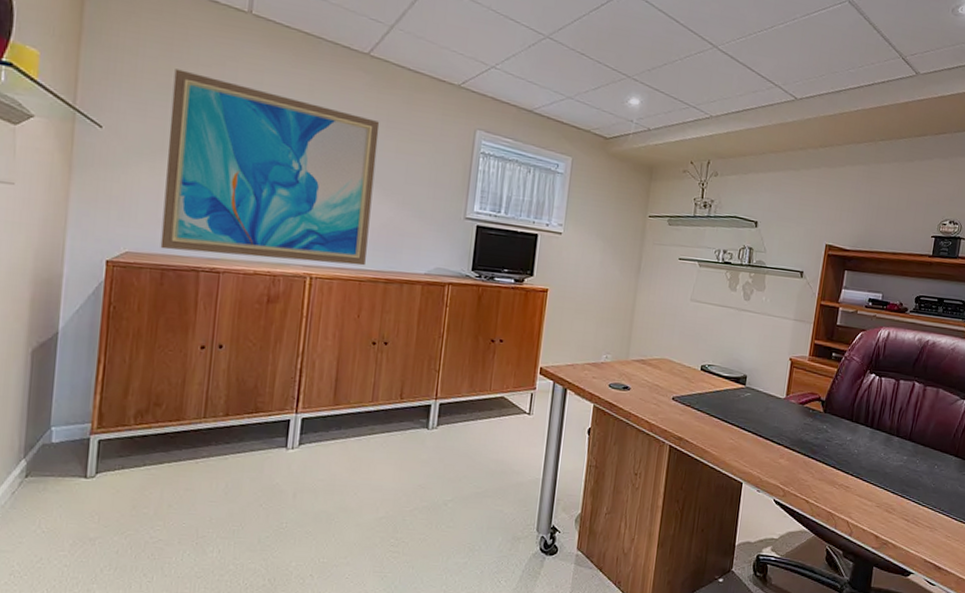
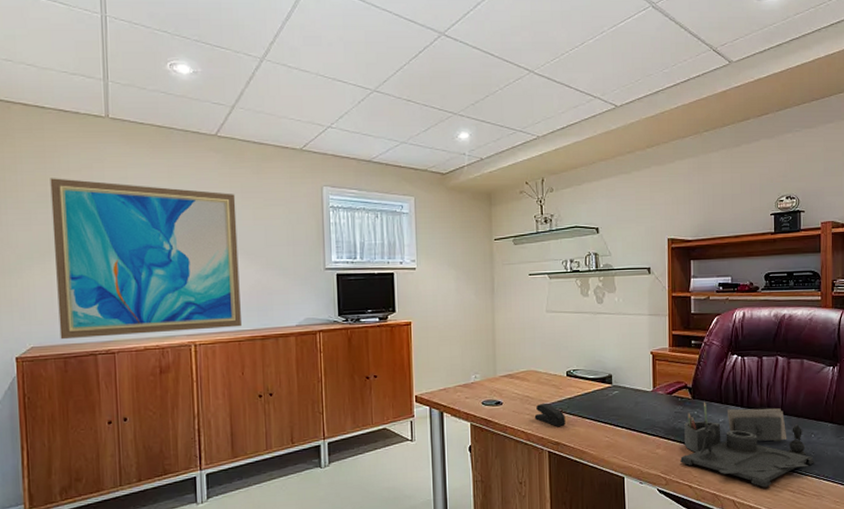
stapler: none [660,394,693,422] -> present [534,403,565,427]
desk organizer: none [801,416,933,512] -> present [680,400,814,487]

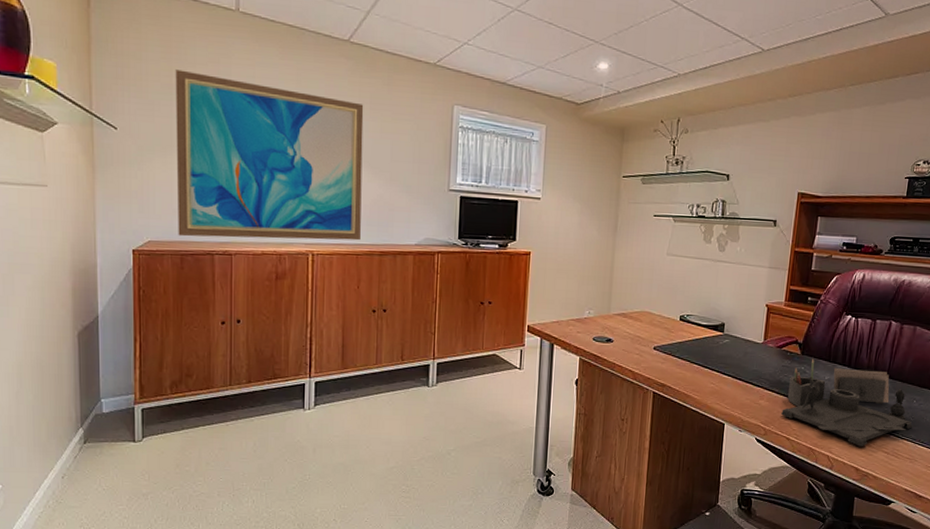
stapler: present [534,403,565,427] -> none [643,344,674,370]

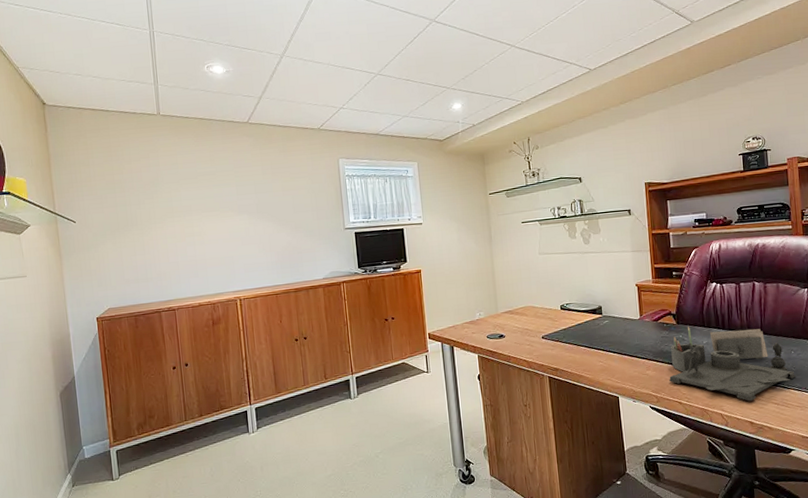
wall art: present [175,69,364,241] -> none [116,167,277,301]

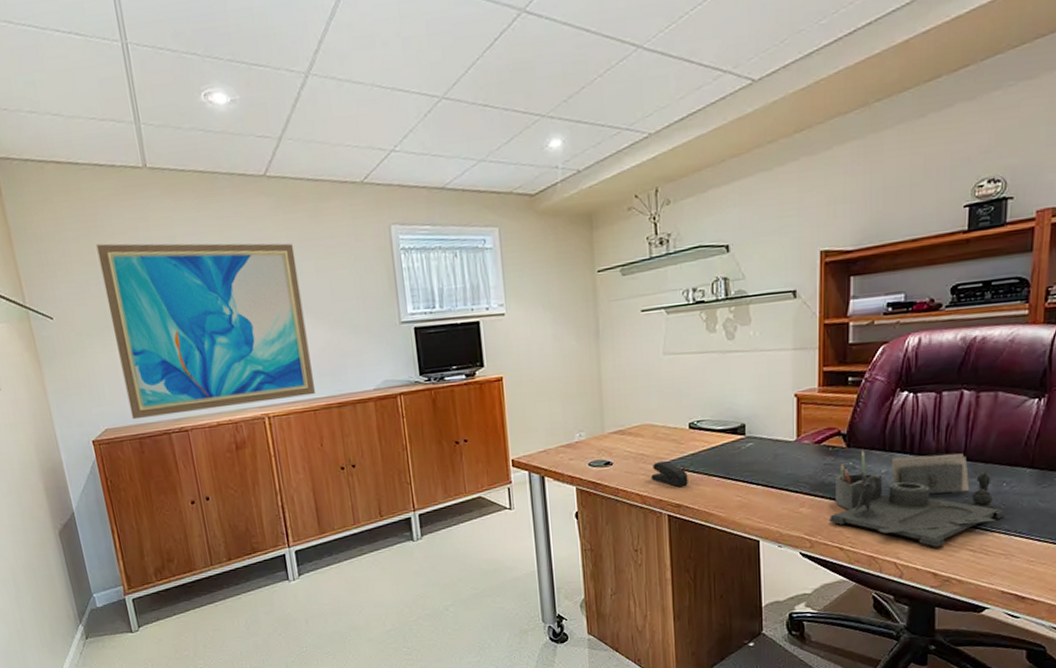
wall art: none [116,167,277,301] -> present [96,243,315,420]
stapler: none [534,334,562,355] -> present [650,460,688,488]

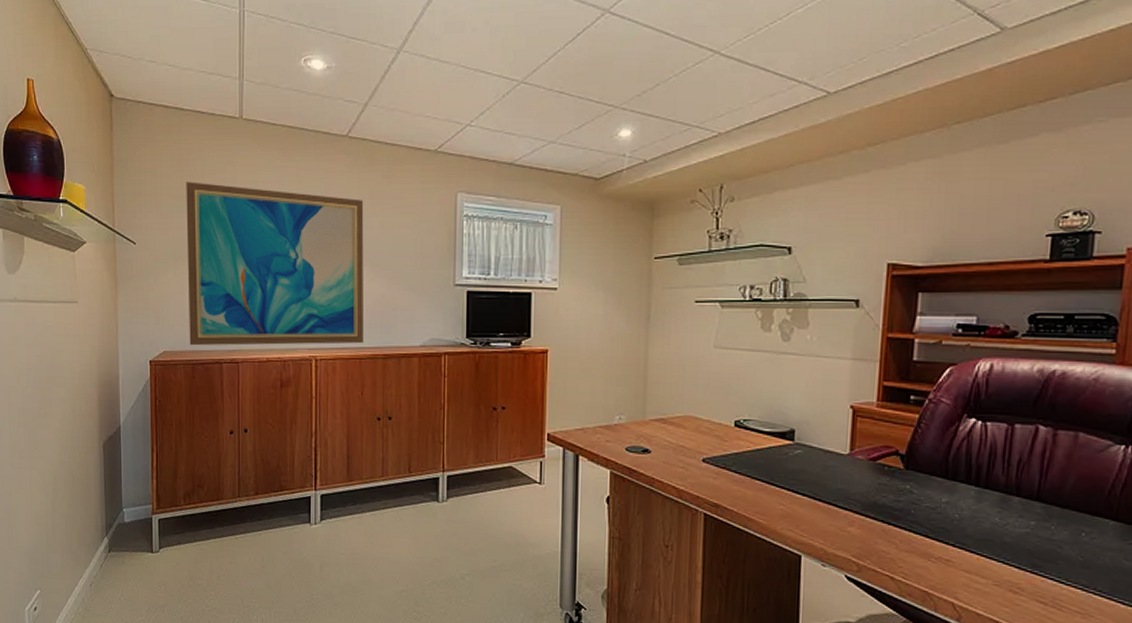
stapler: present [650,460,688,488] -> none [689,456,729,486]
desk organizer: present [829,448,1004,547] -> none [881,472,1082,593]

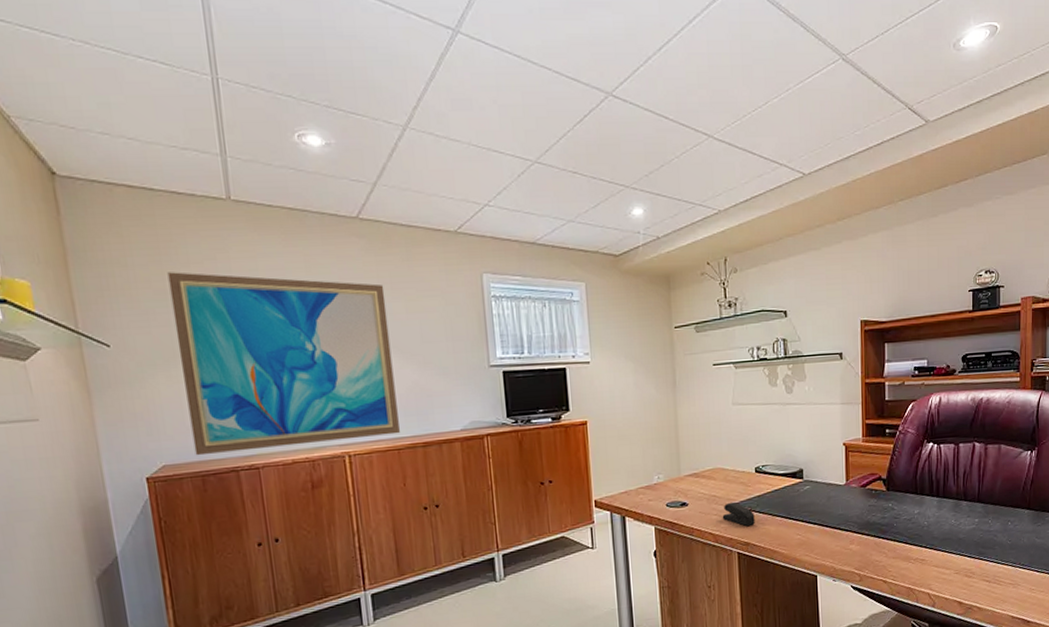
stapler: none [689,456,729,486] -> present [722,501,755,527]

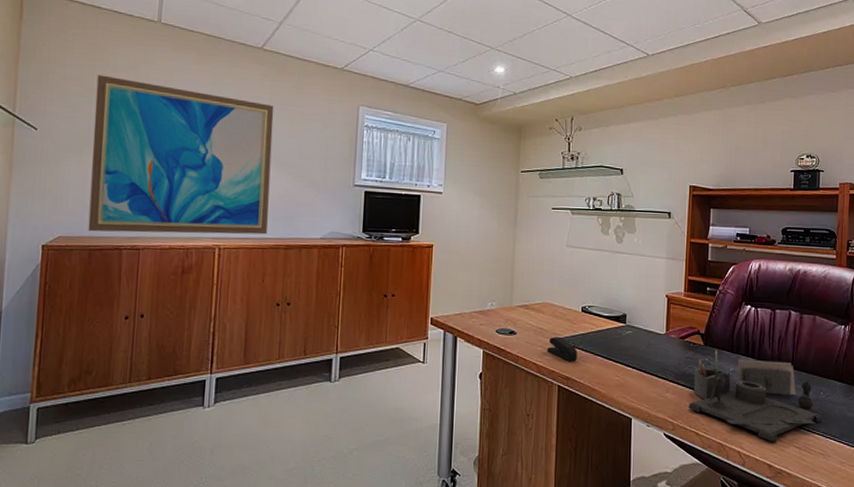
desk organizer: none [874,492,1010,579] -> present [689,348,822,441]

